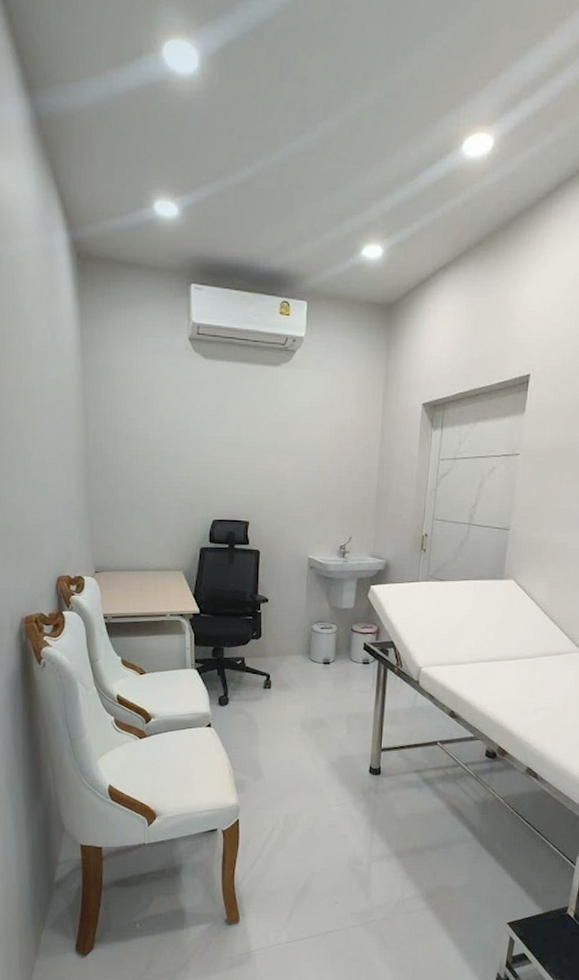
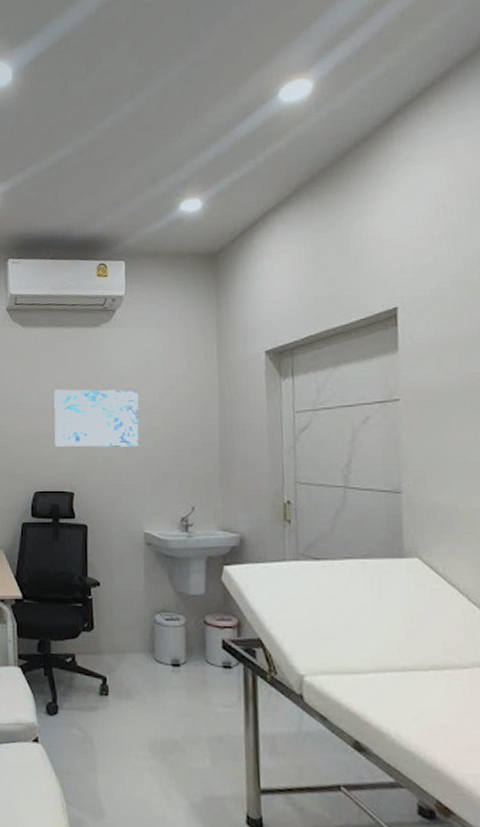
wall art: none [233,425,311,483] -> present [54,389,139,447]

